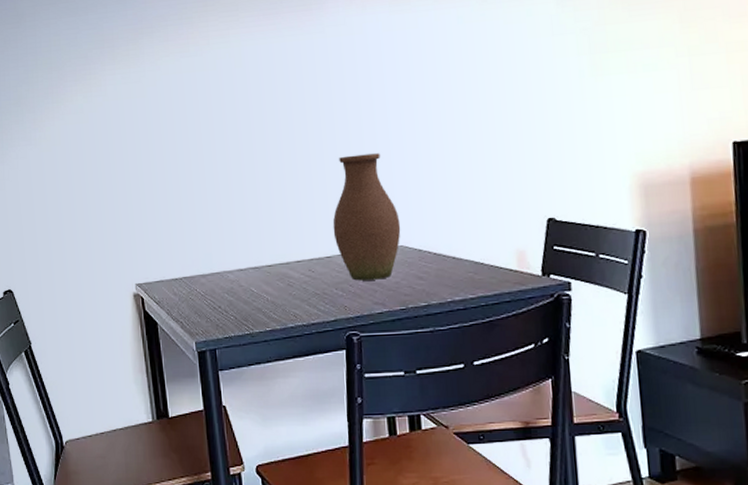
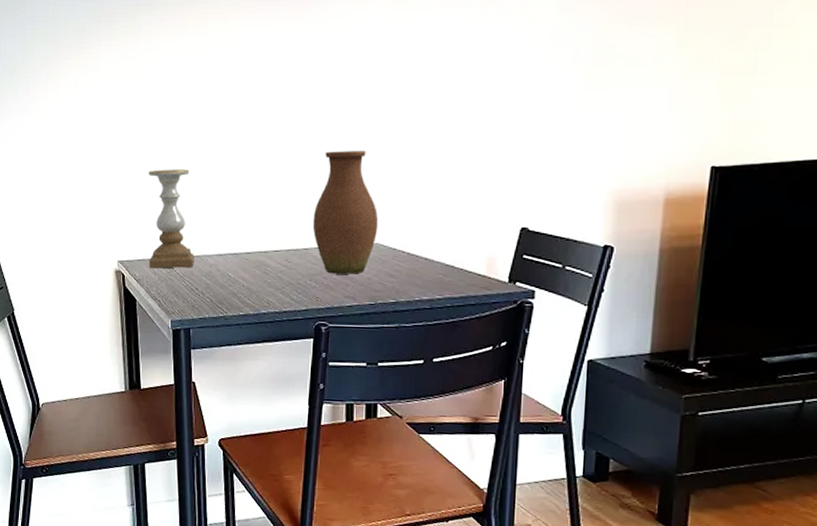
candle holder: none [161,185,215,290] -> present [148,169,194,269]

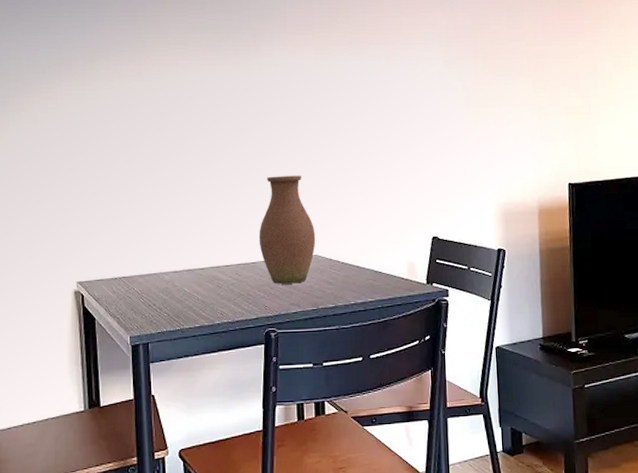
candle holder: present [148,169,194,269] -> none [107,195,151,288]

